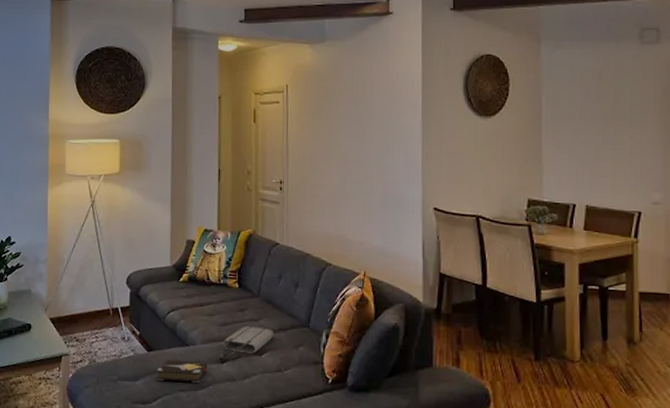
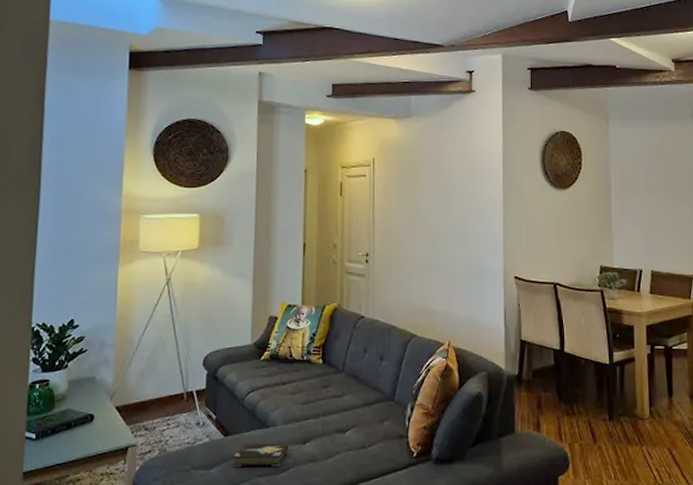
tote bag: present [220,325,273,359] -> none [302,402,358,439]

